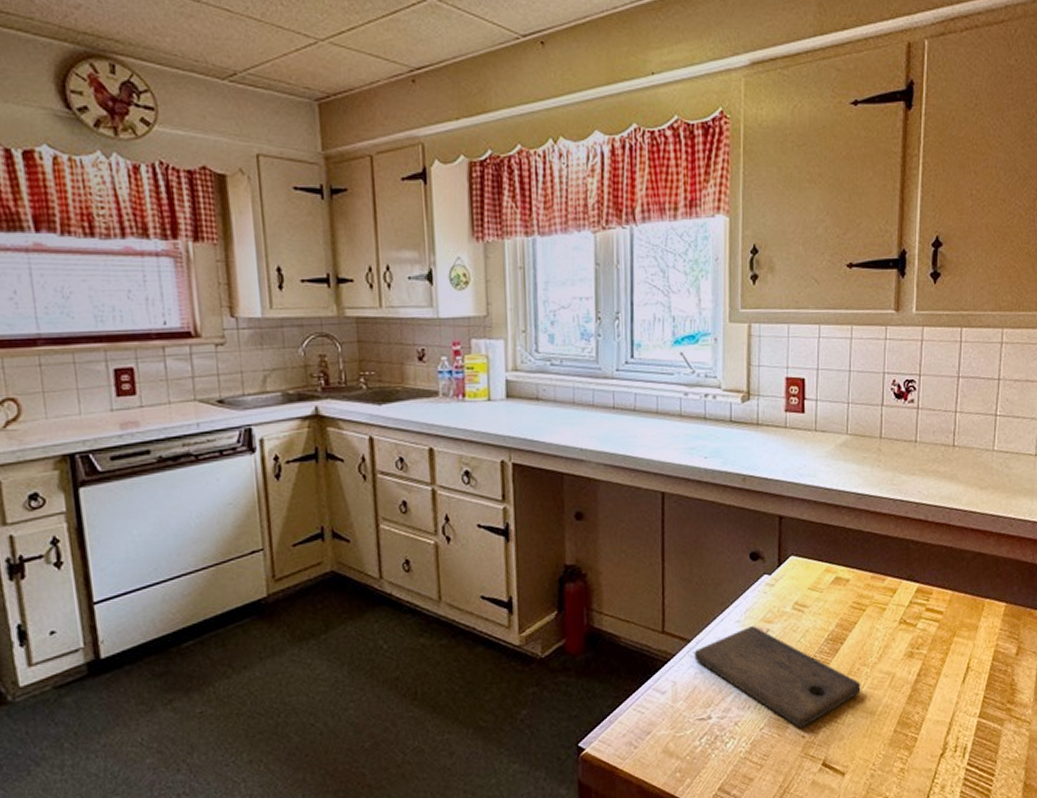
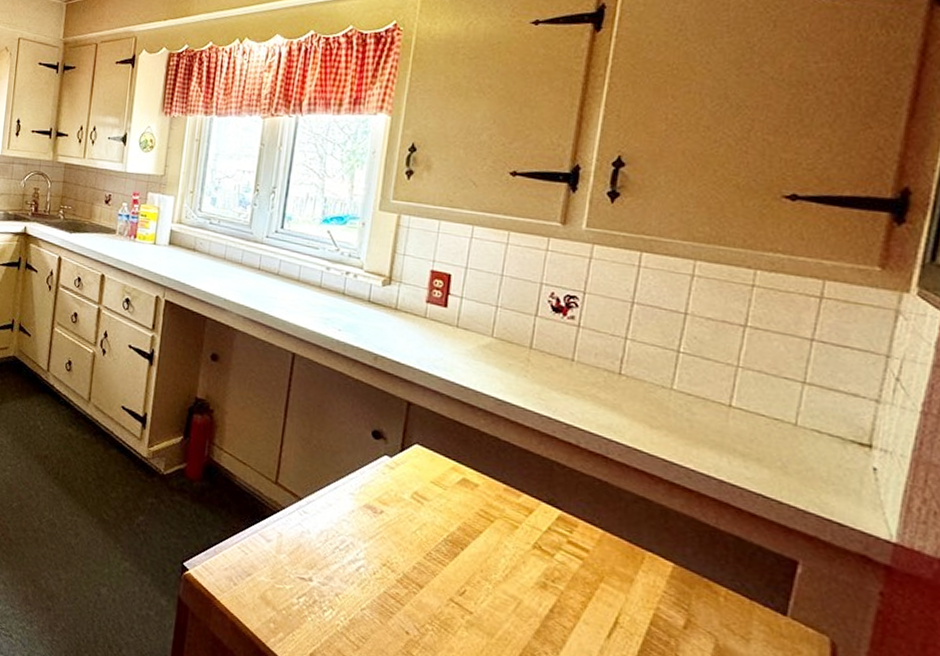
cutting board: present [694,626,861,728] -> none [303,502,480,623]

